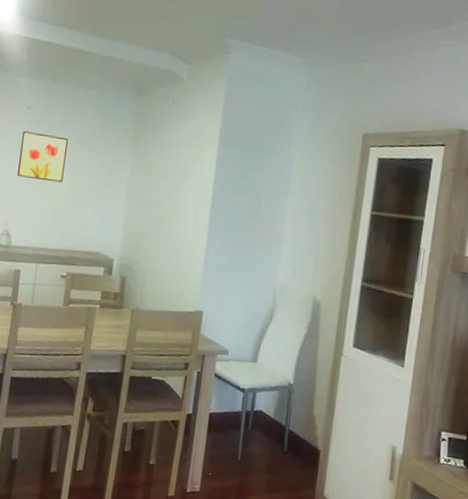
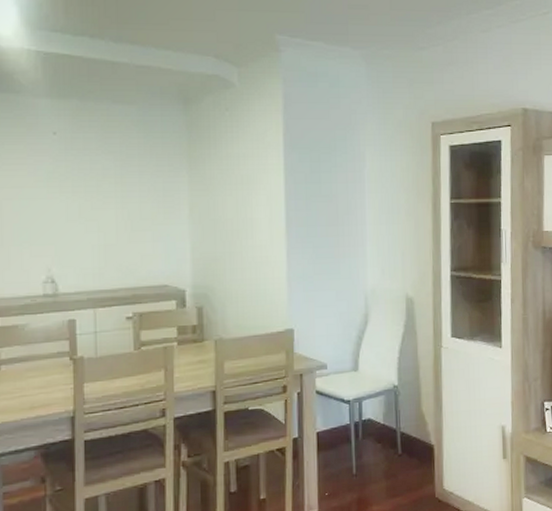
wall art: present [17,131,68,183] -> none [52,161,111,214]

